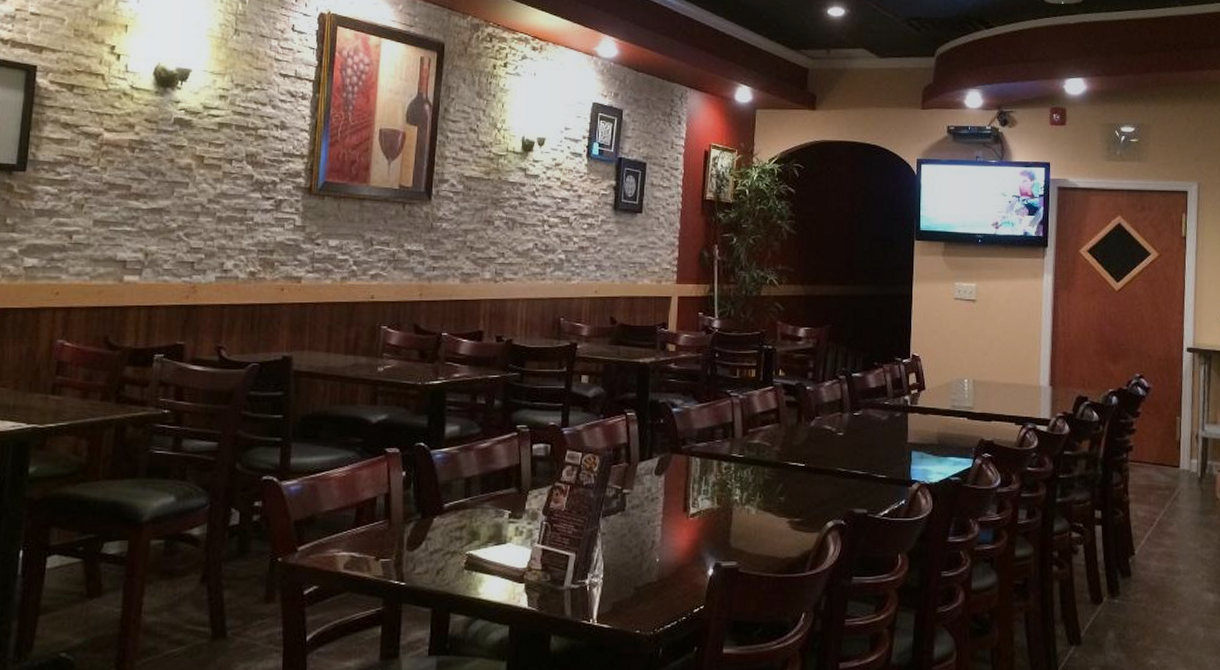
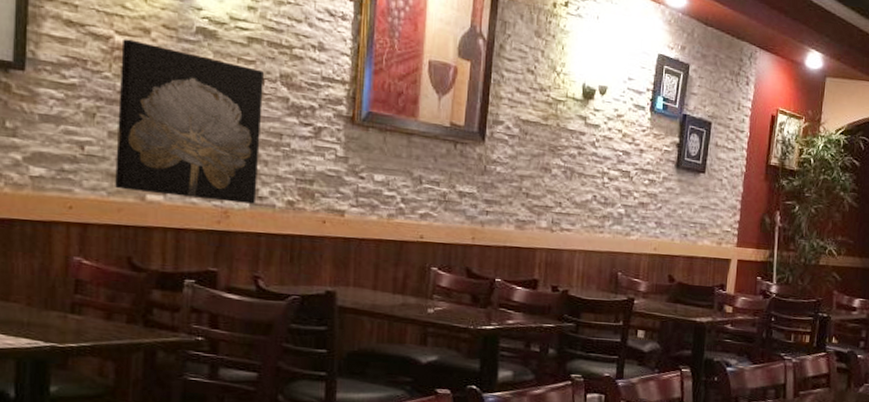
wall art: none [97,135,232,277] -> present [115,39,264,204]

